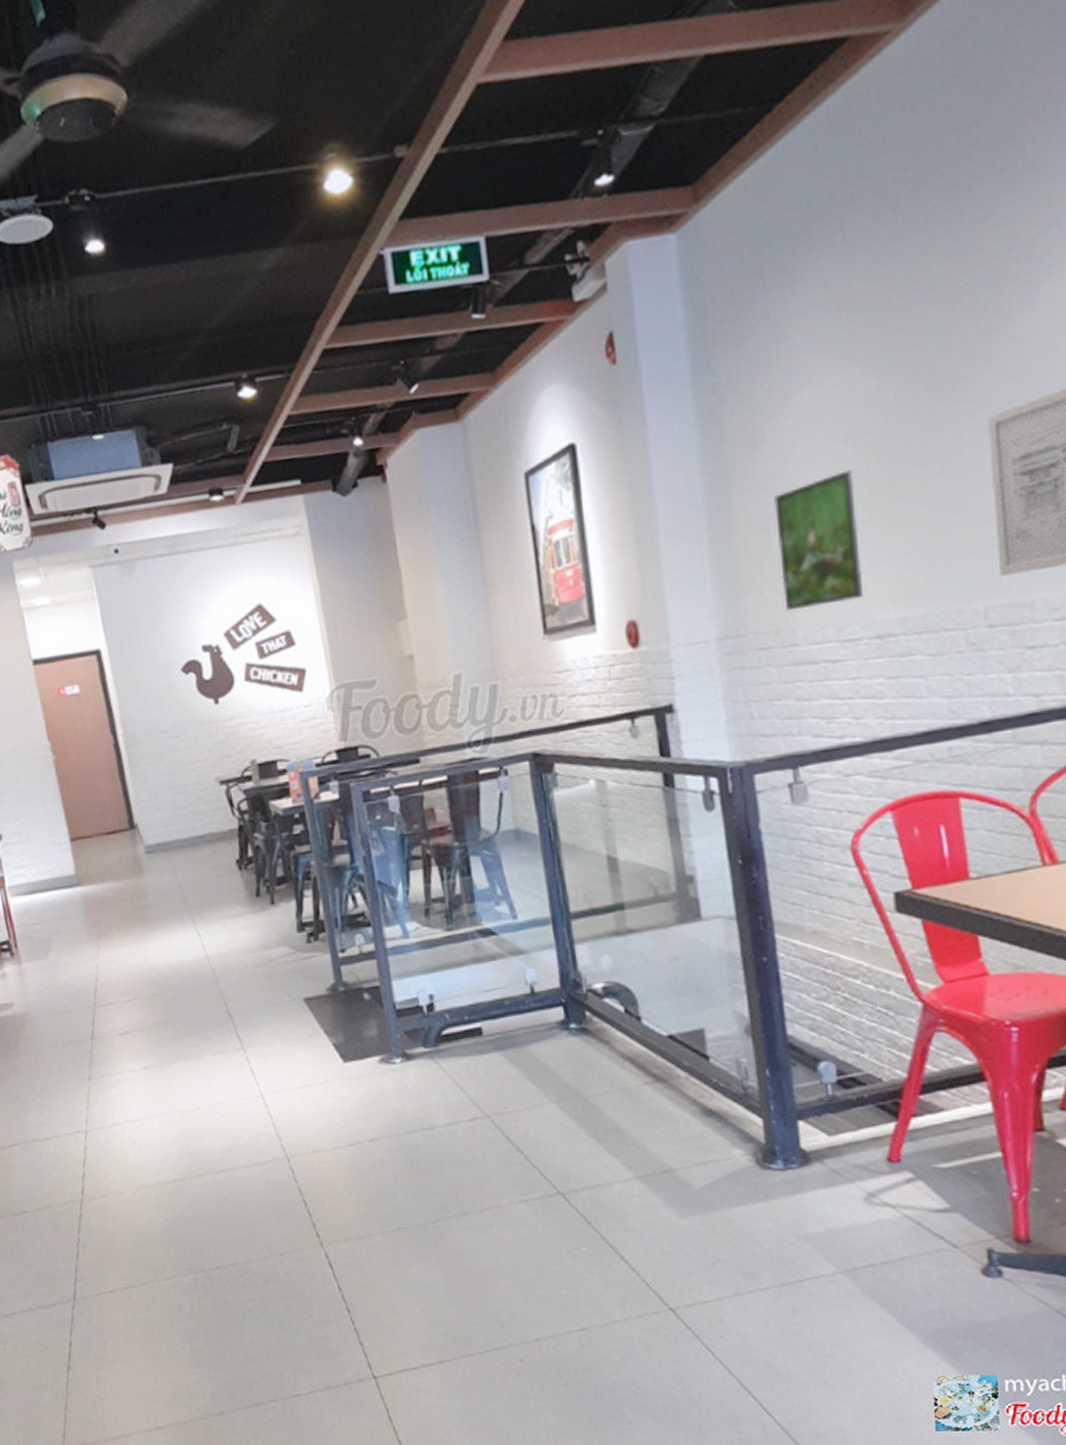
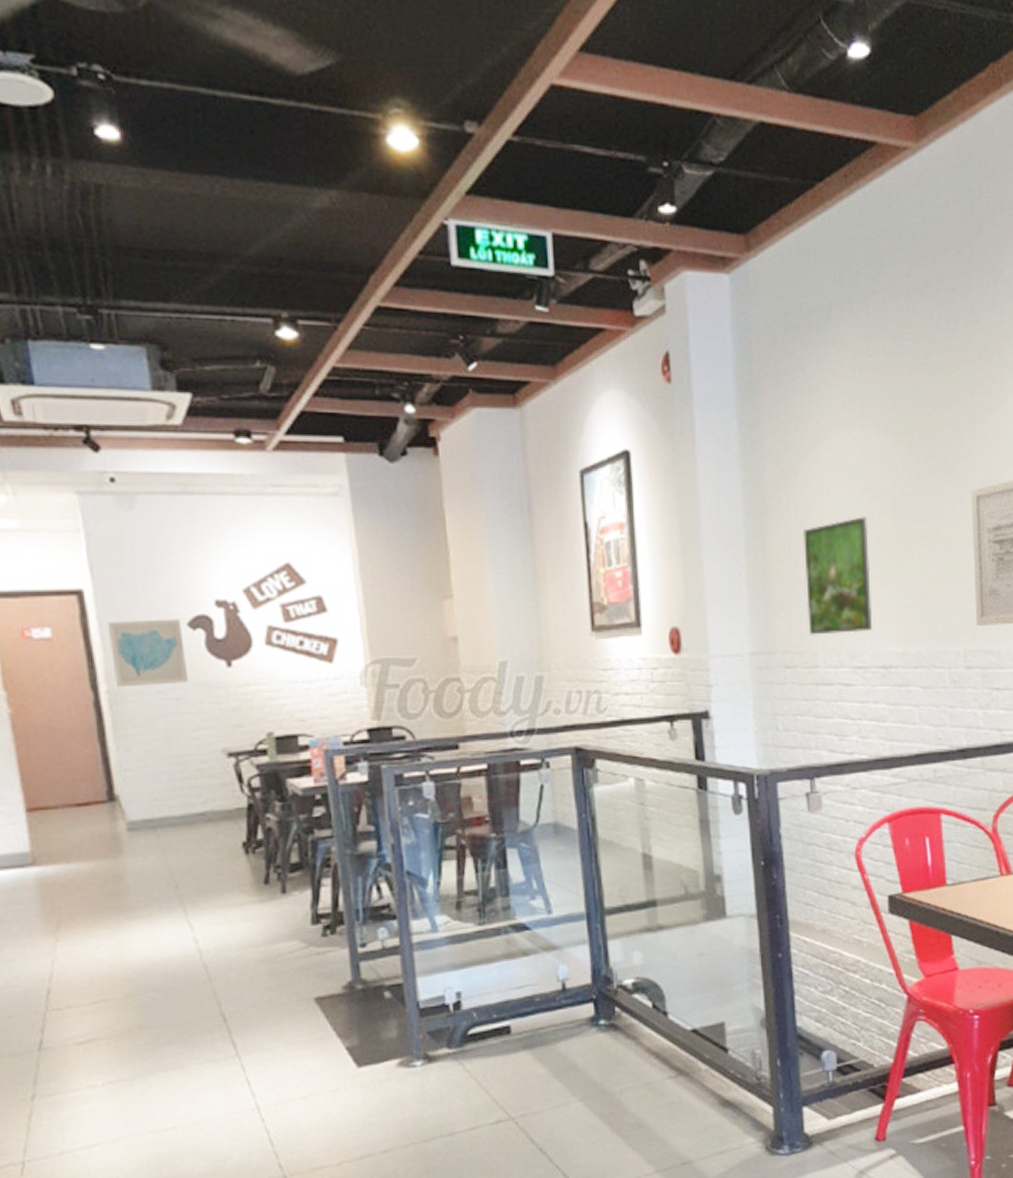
wall art: none [119,666,185,731] -> present [107,619,189,688]

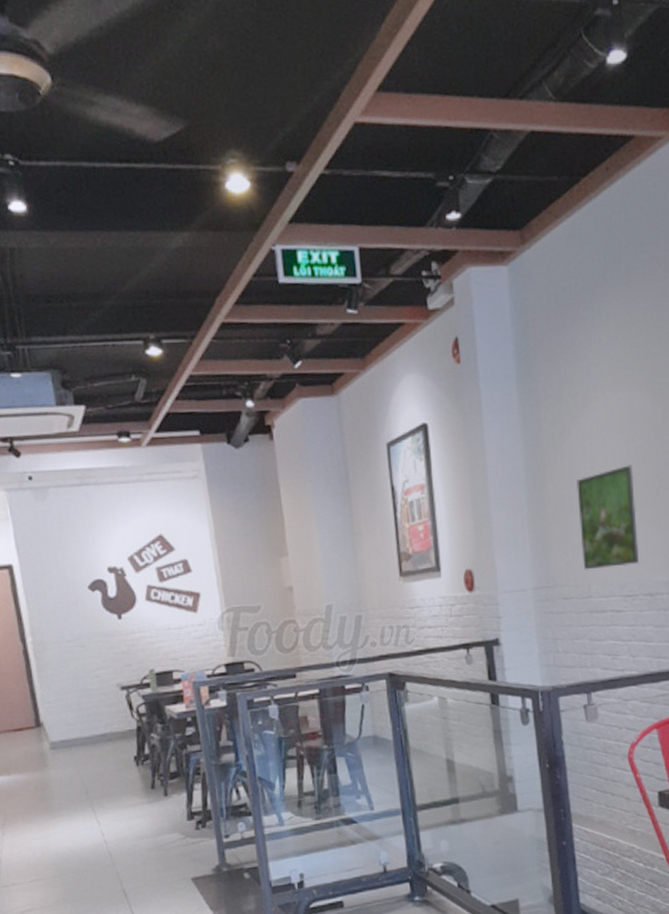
wall art: present [107,619,189,688] -> none [30,583,91,639]

